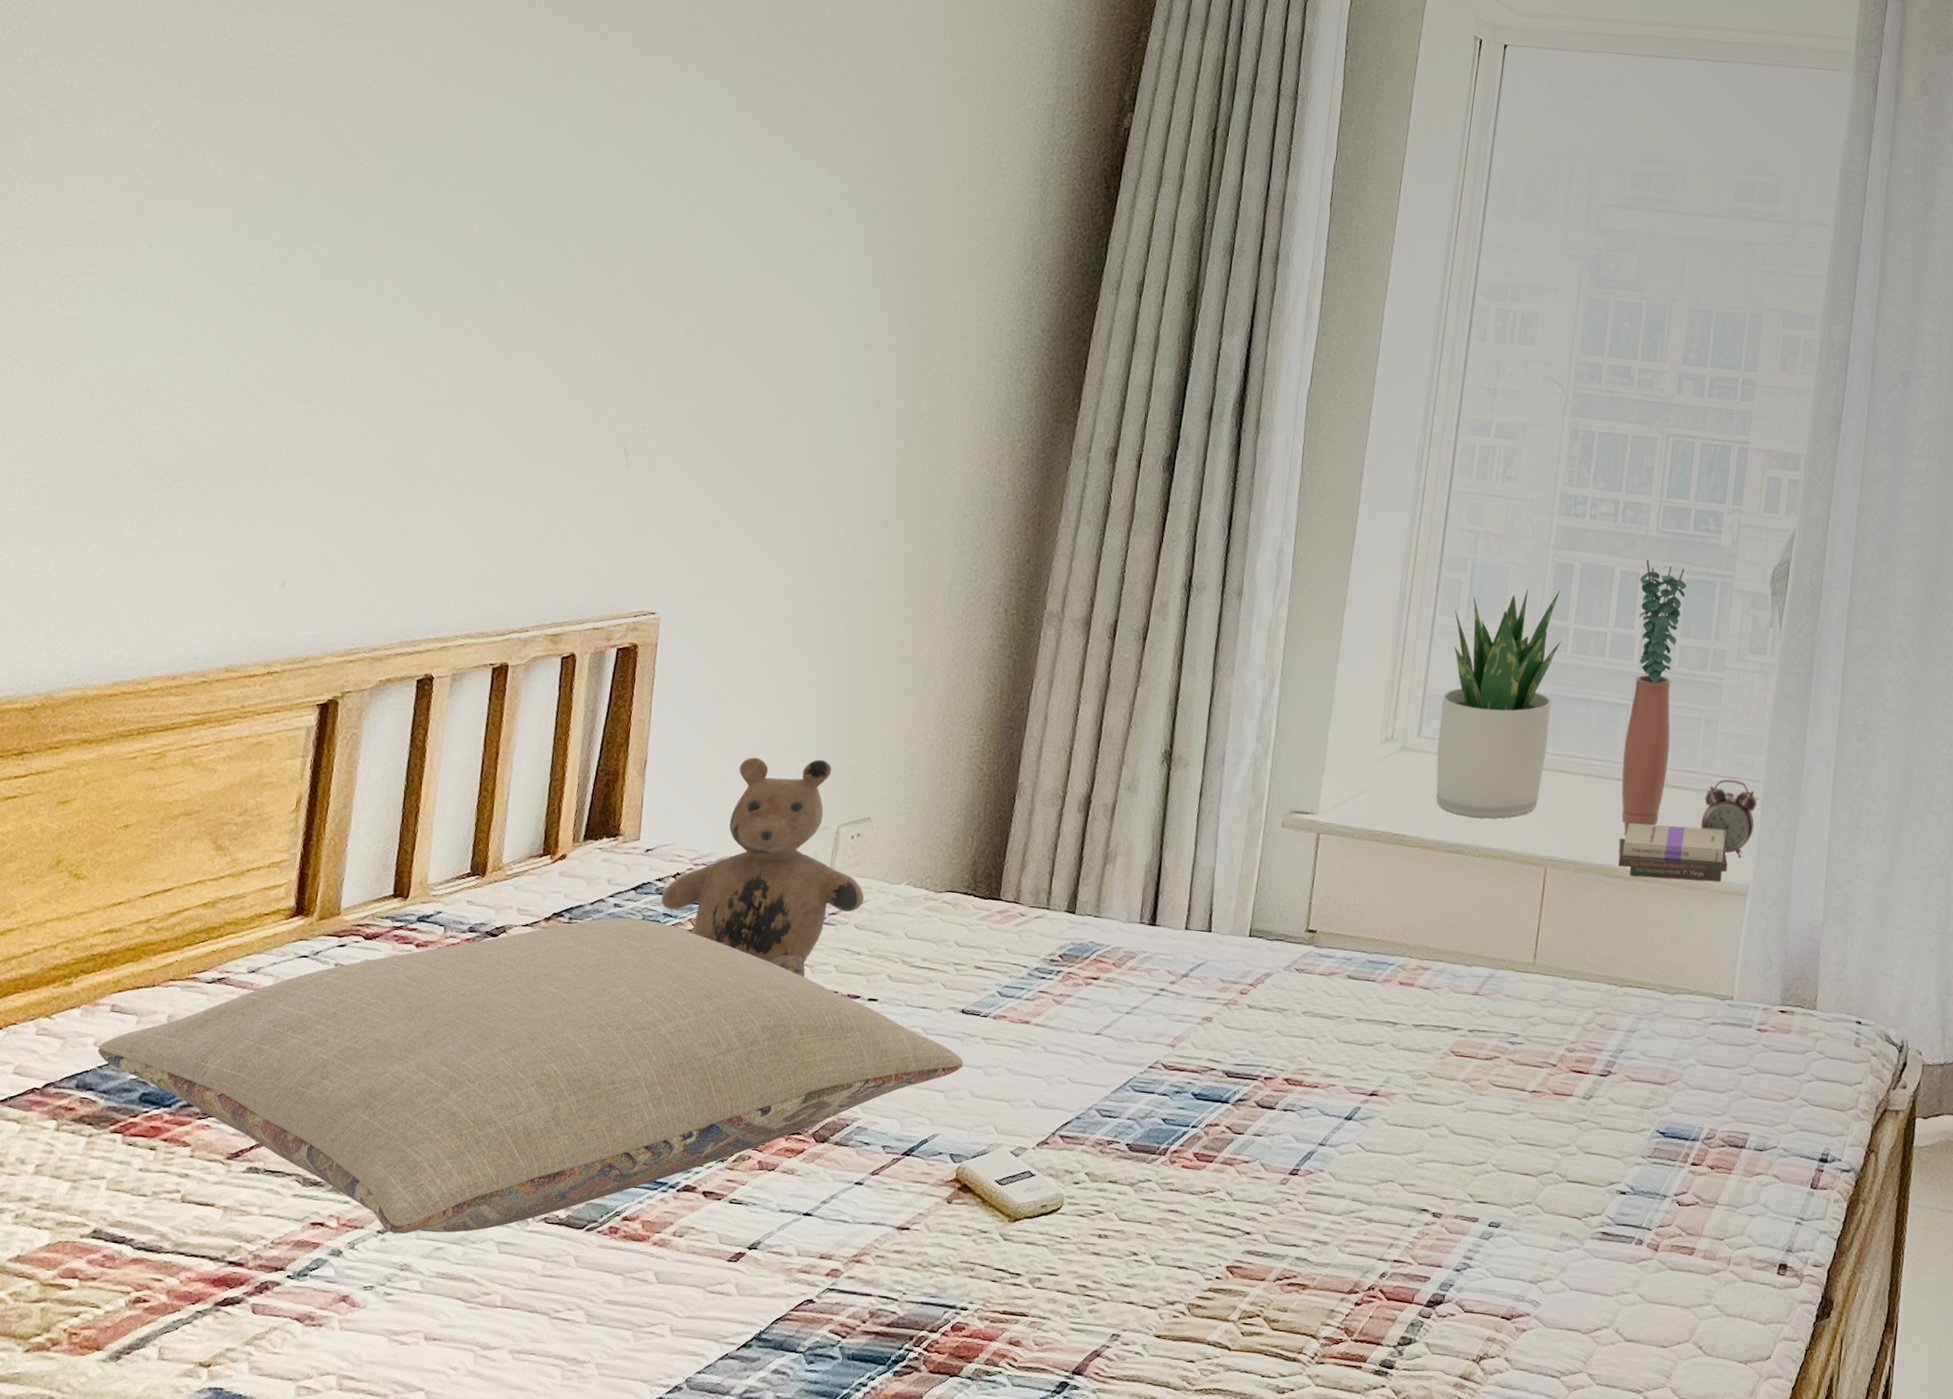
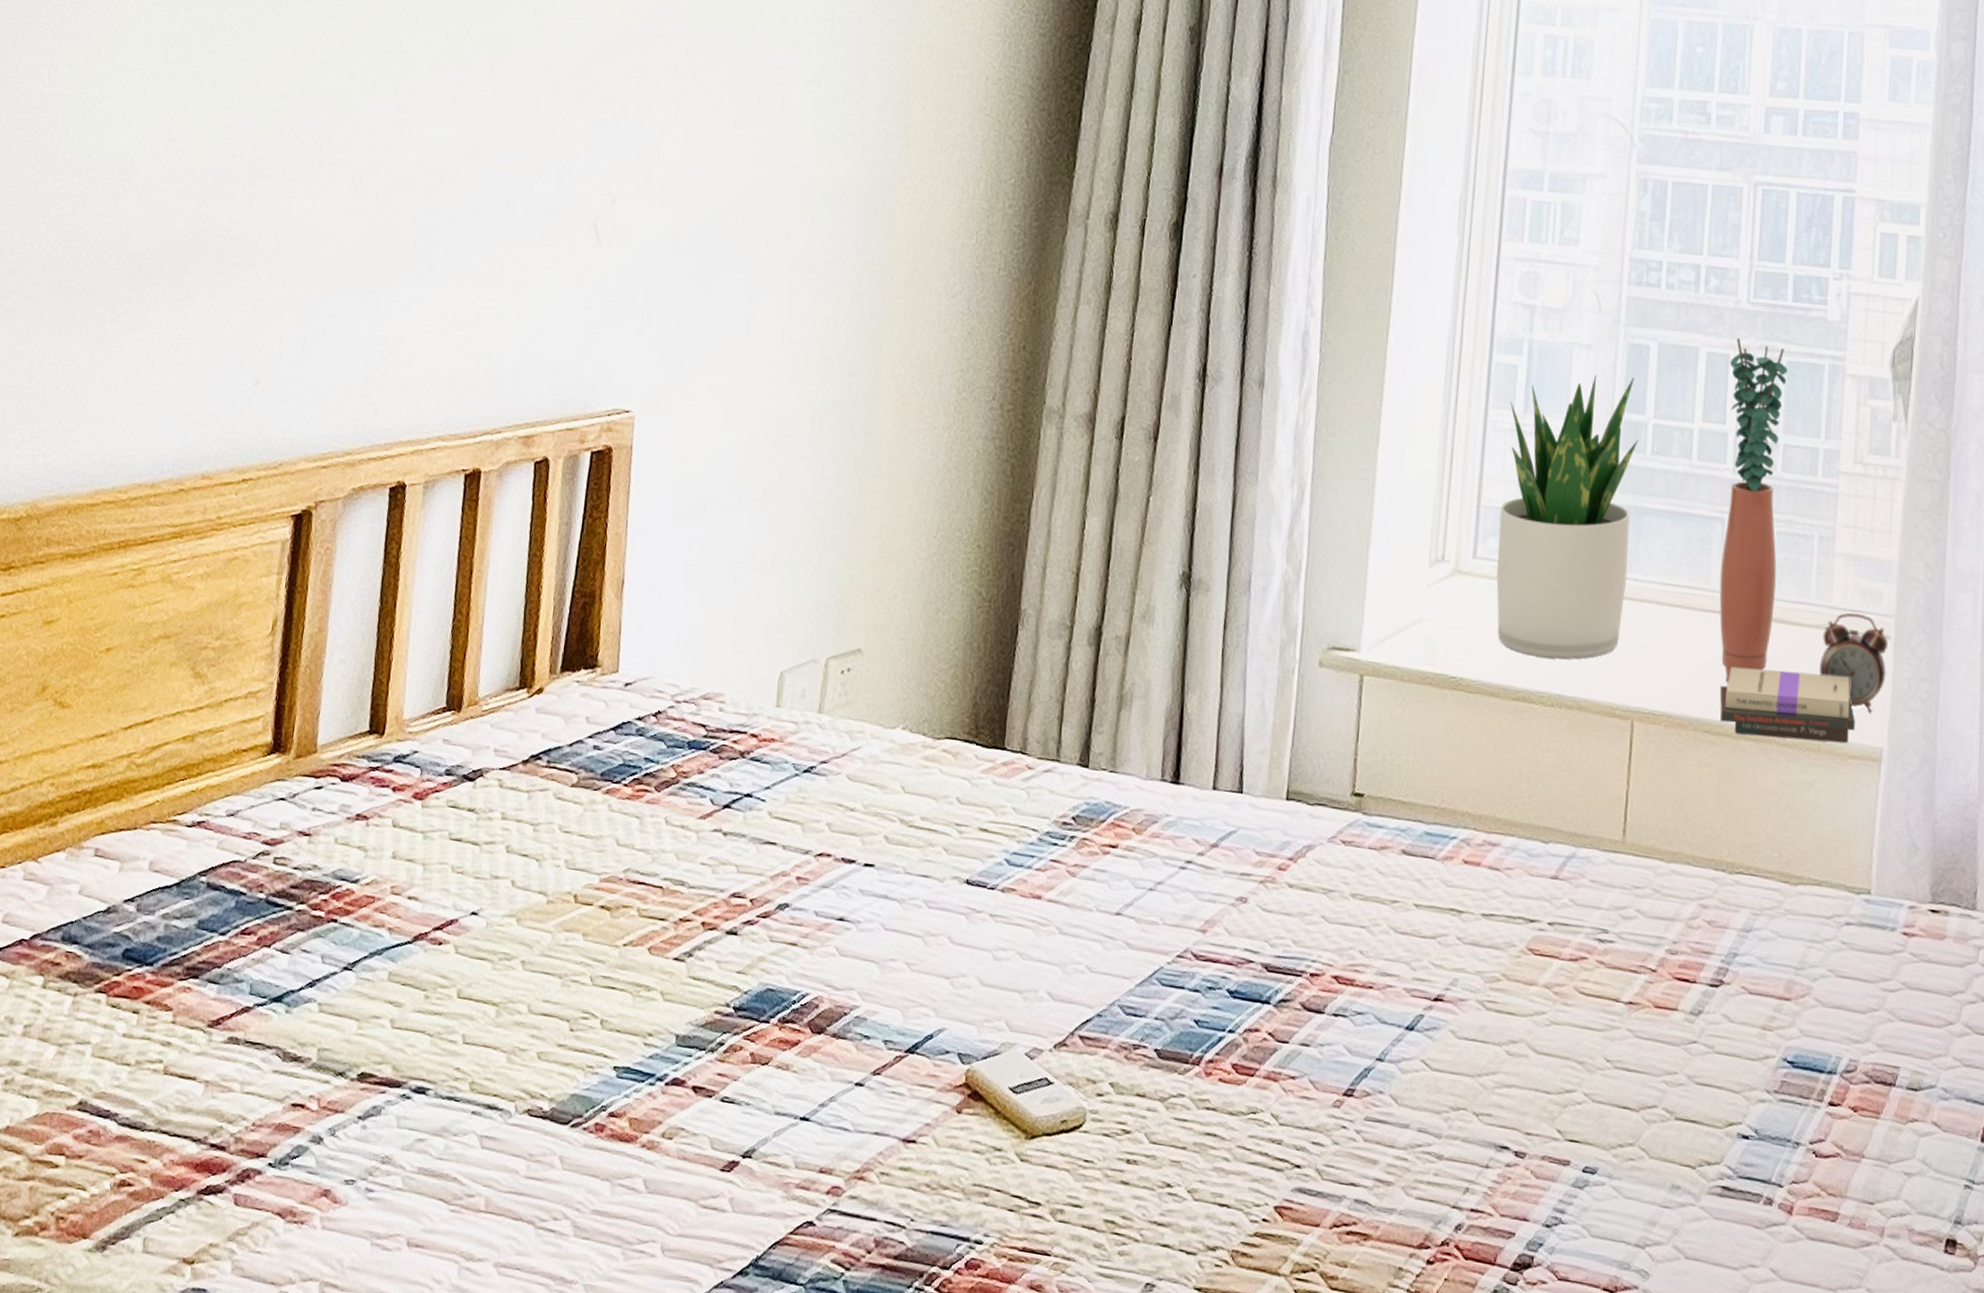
pillow: present [98,917,964,1234] -> none [82,761,971,1123]
teddy bear: present [661,757,865,978] -> none [641,577,857,837]

